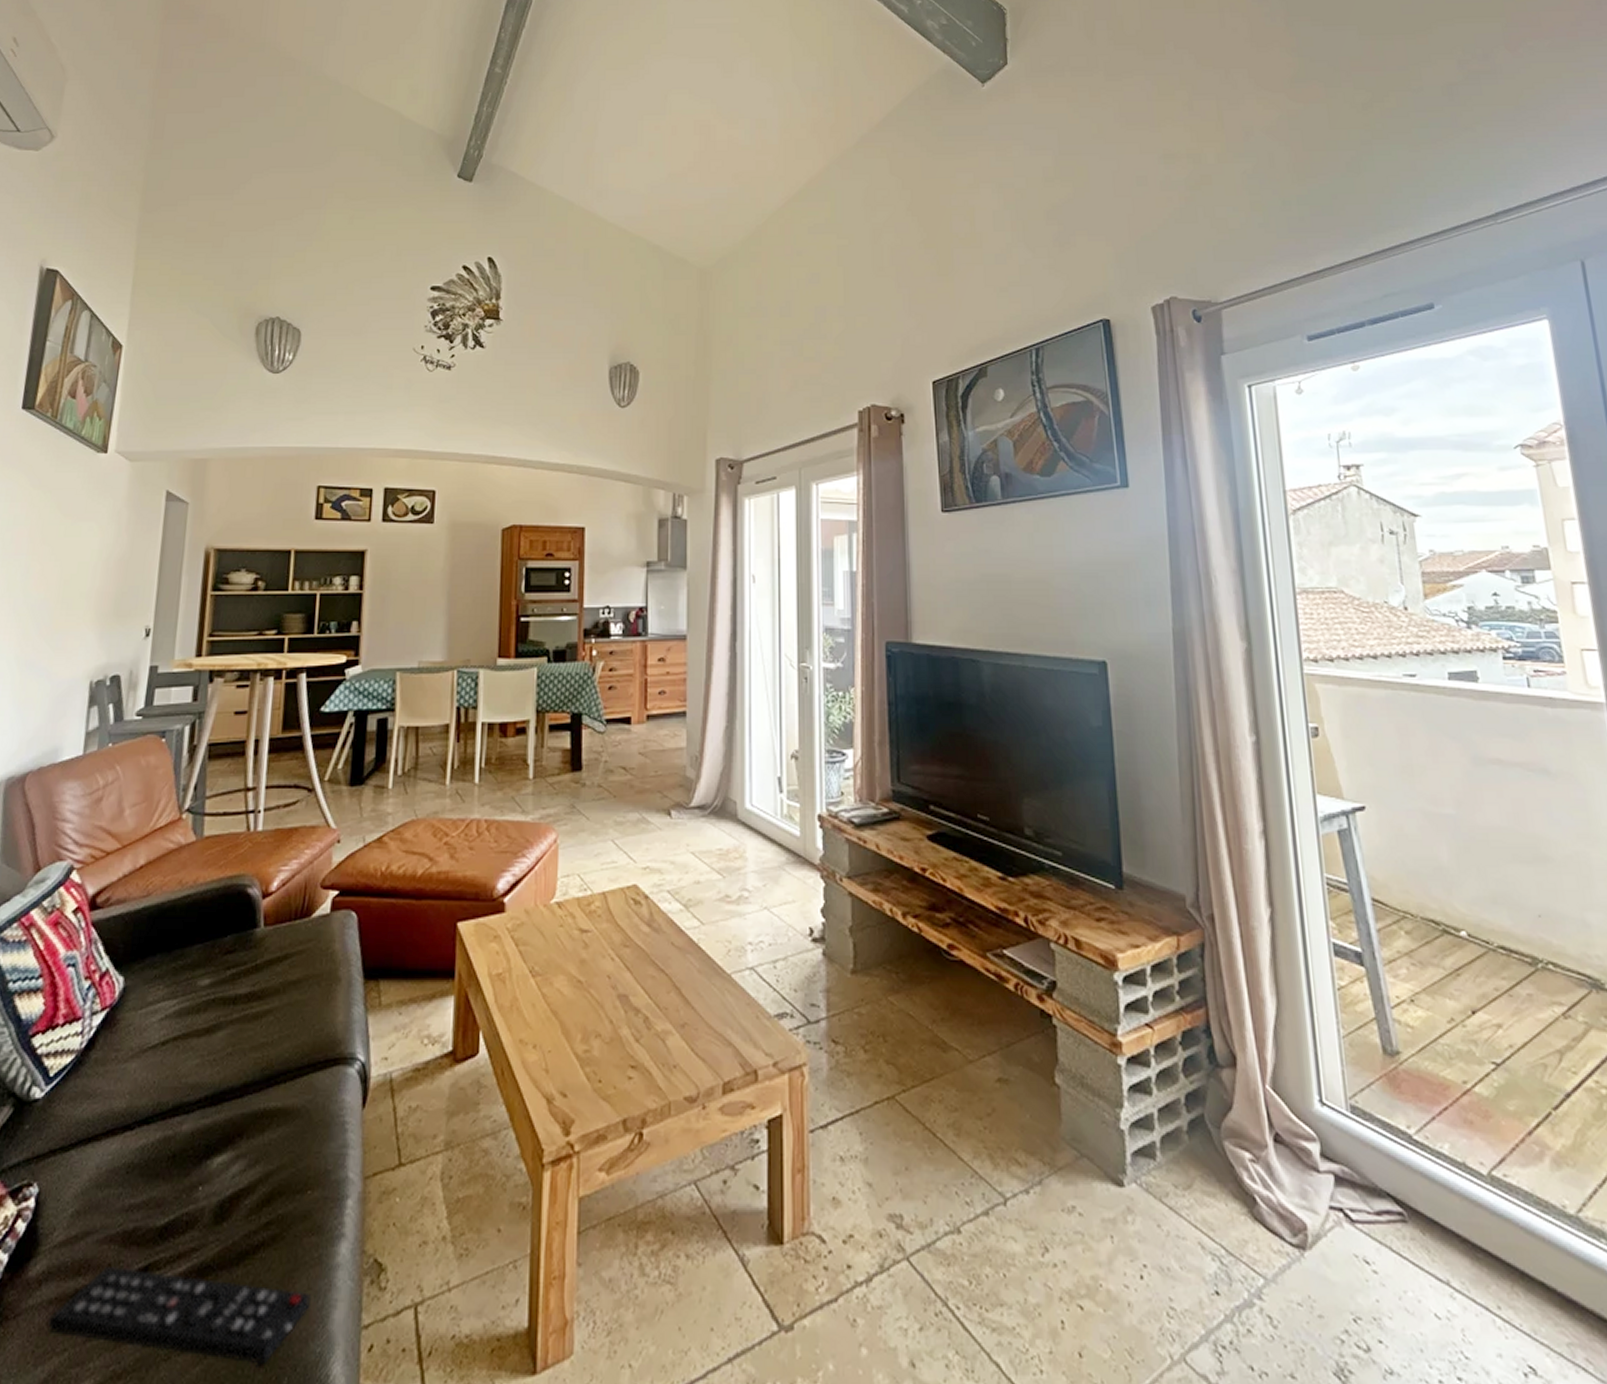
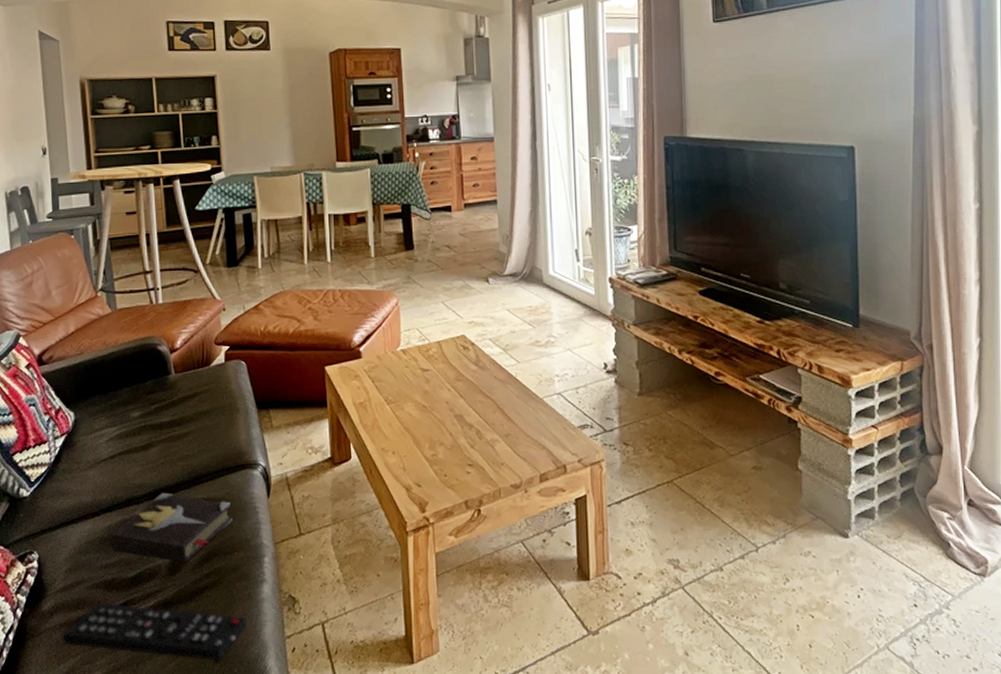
hardback book: none [142,1096,312,1205] -> present [112,492,233,563]

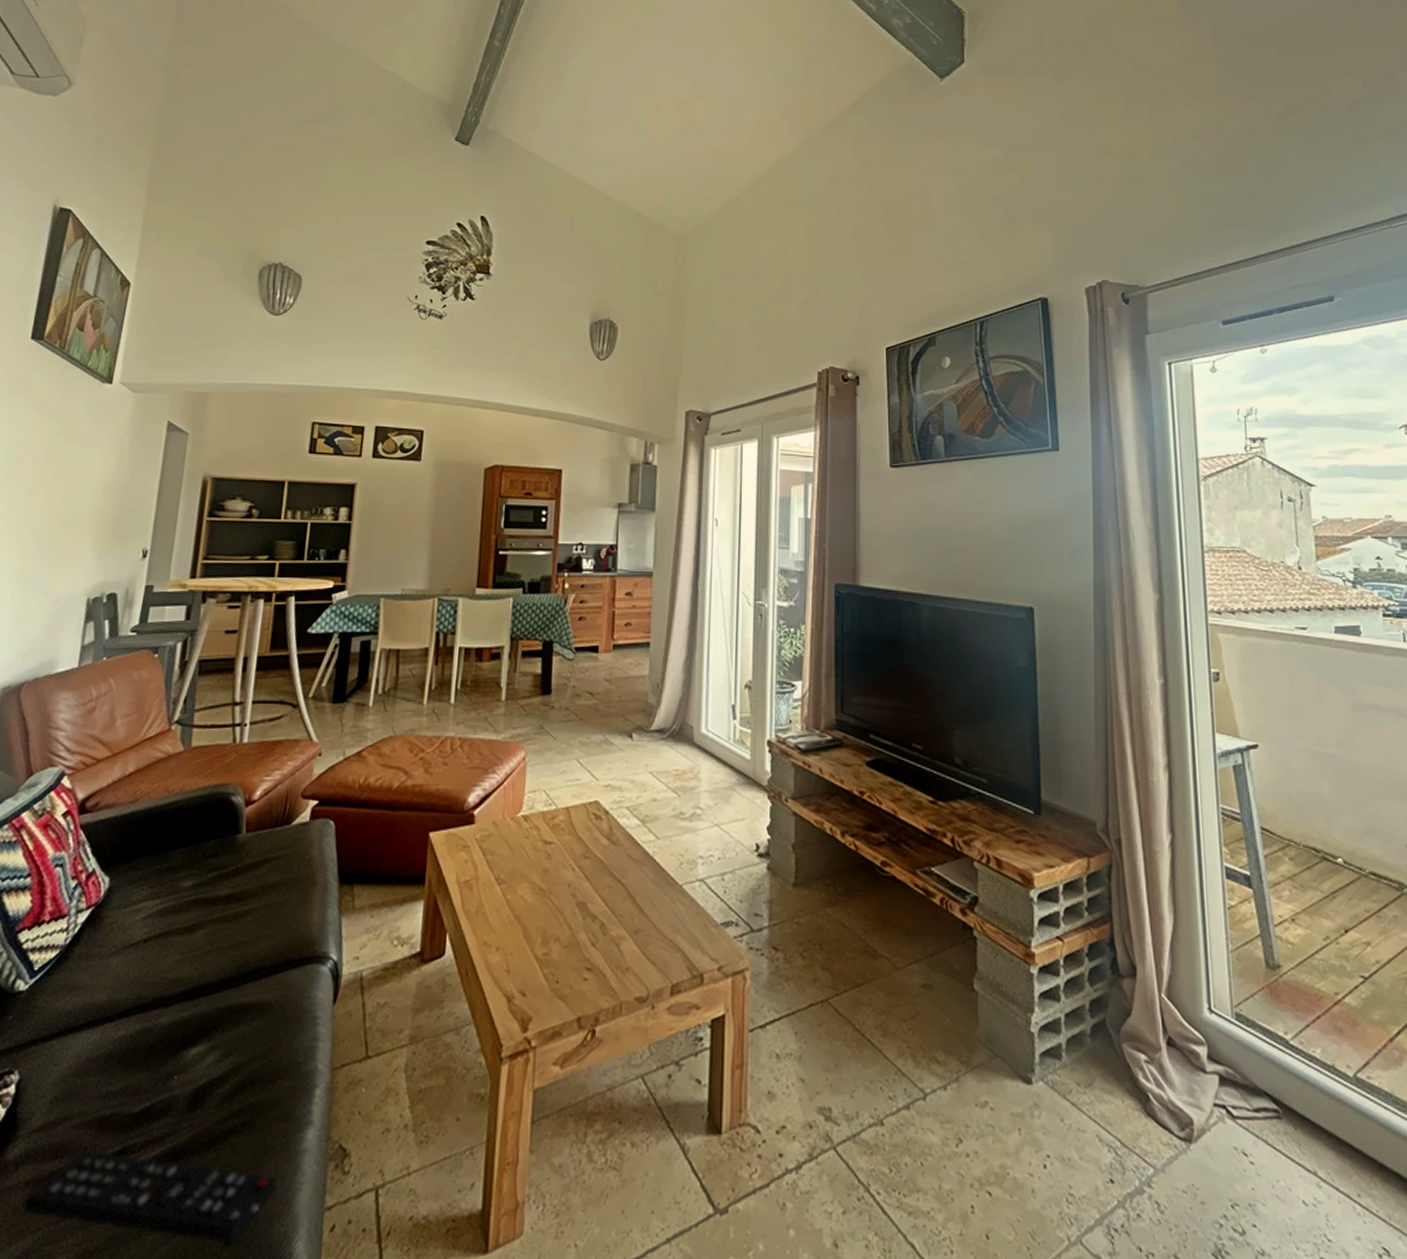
hardback book: present [112,492,233,563] -> none [119,991,285,1094]

